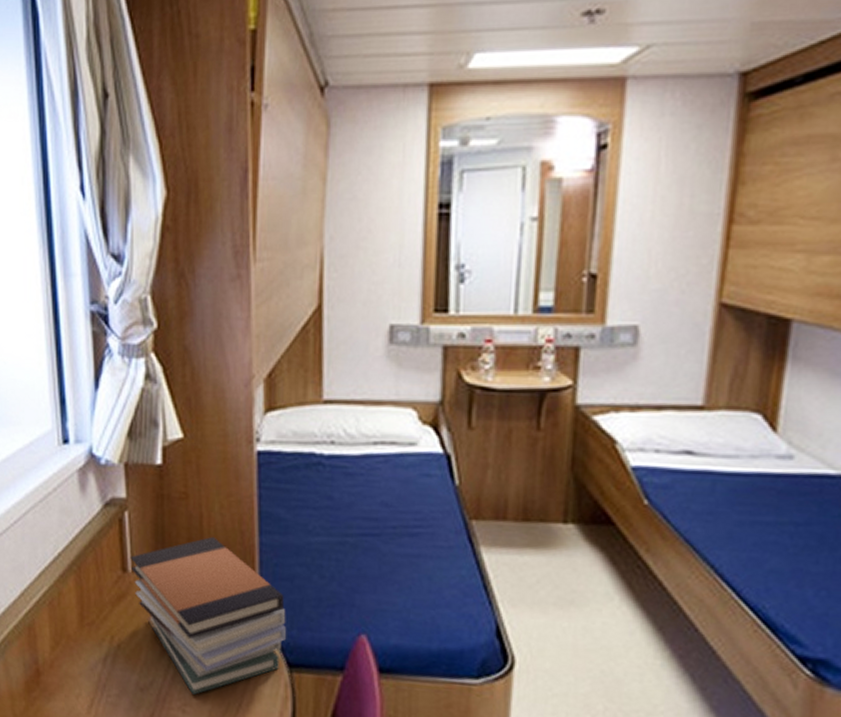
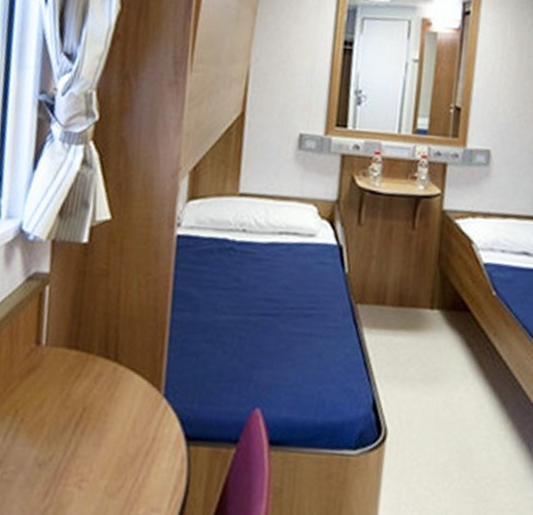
book stack: present [130,536,287,695] -> none [45,312,189,470]

